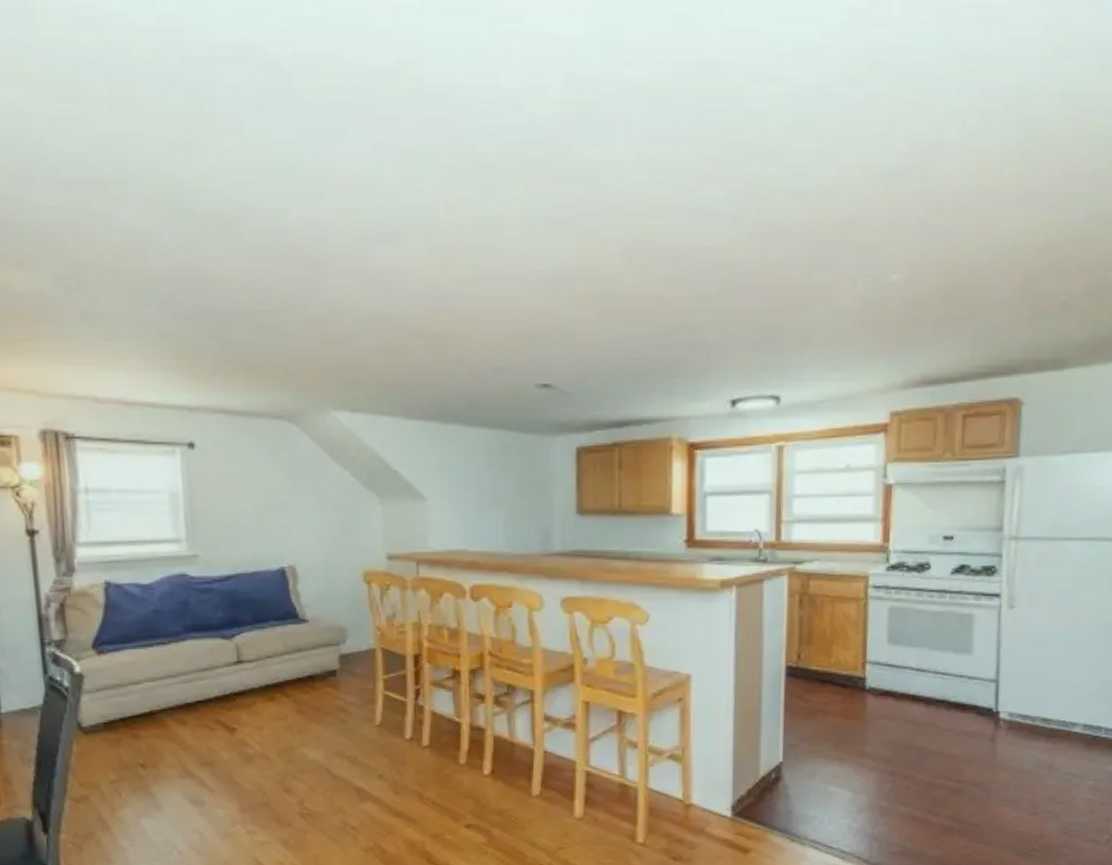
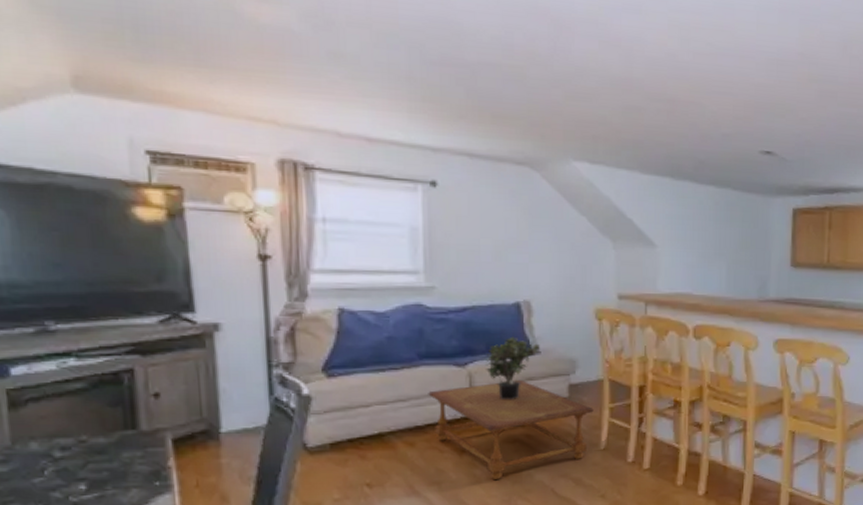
coffee table: none [196,652,367,759] -> present [428,381,594,479]
potted plant: none [252,605,307,673] -> present [486,336,540,399]

